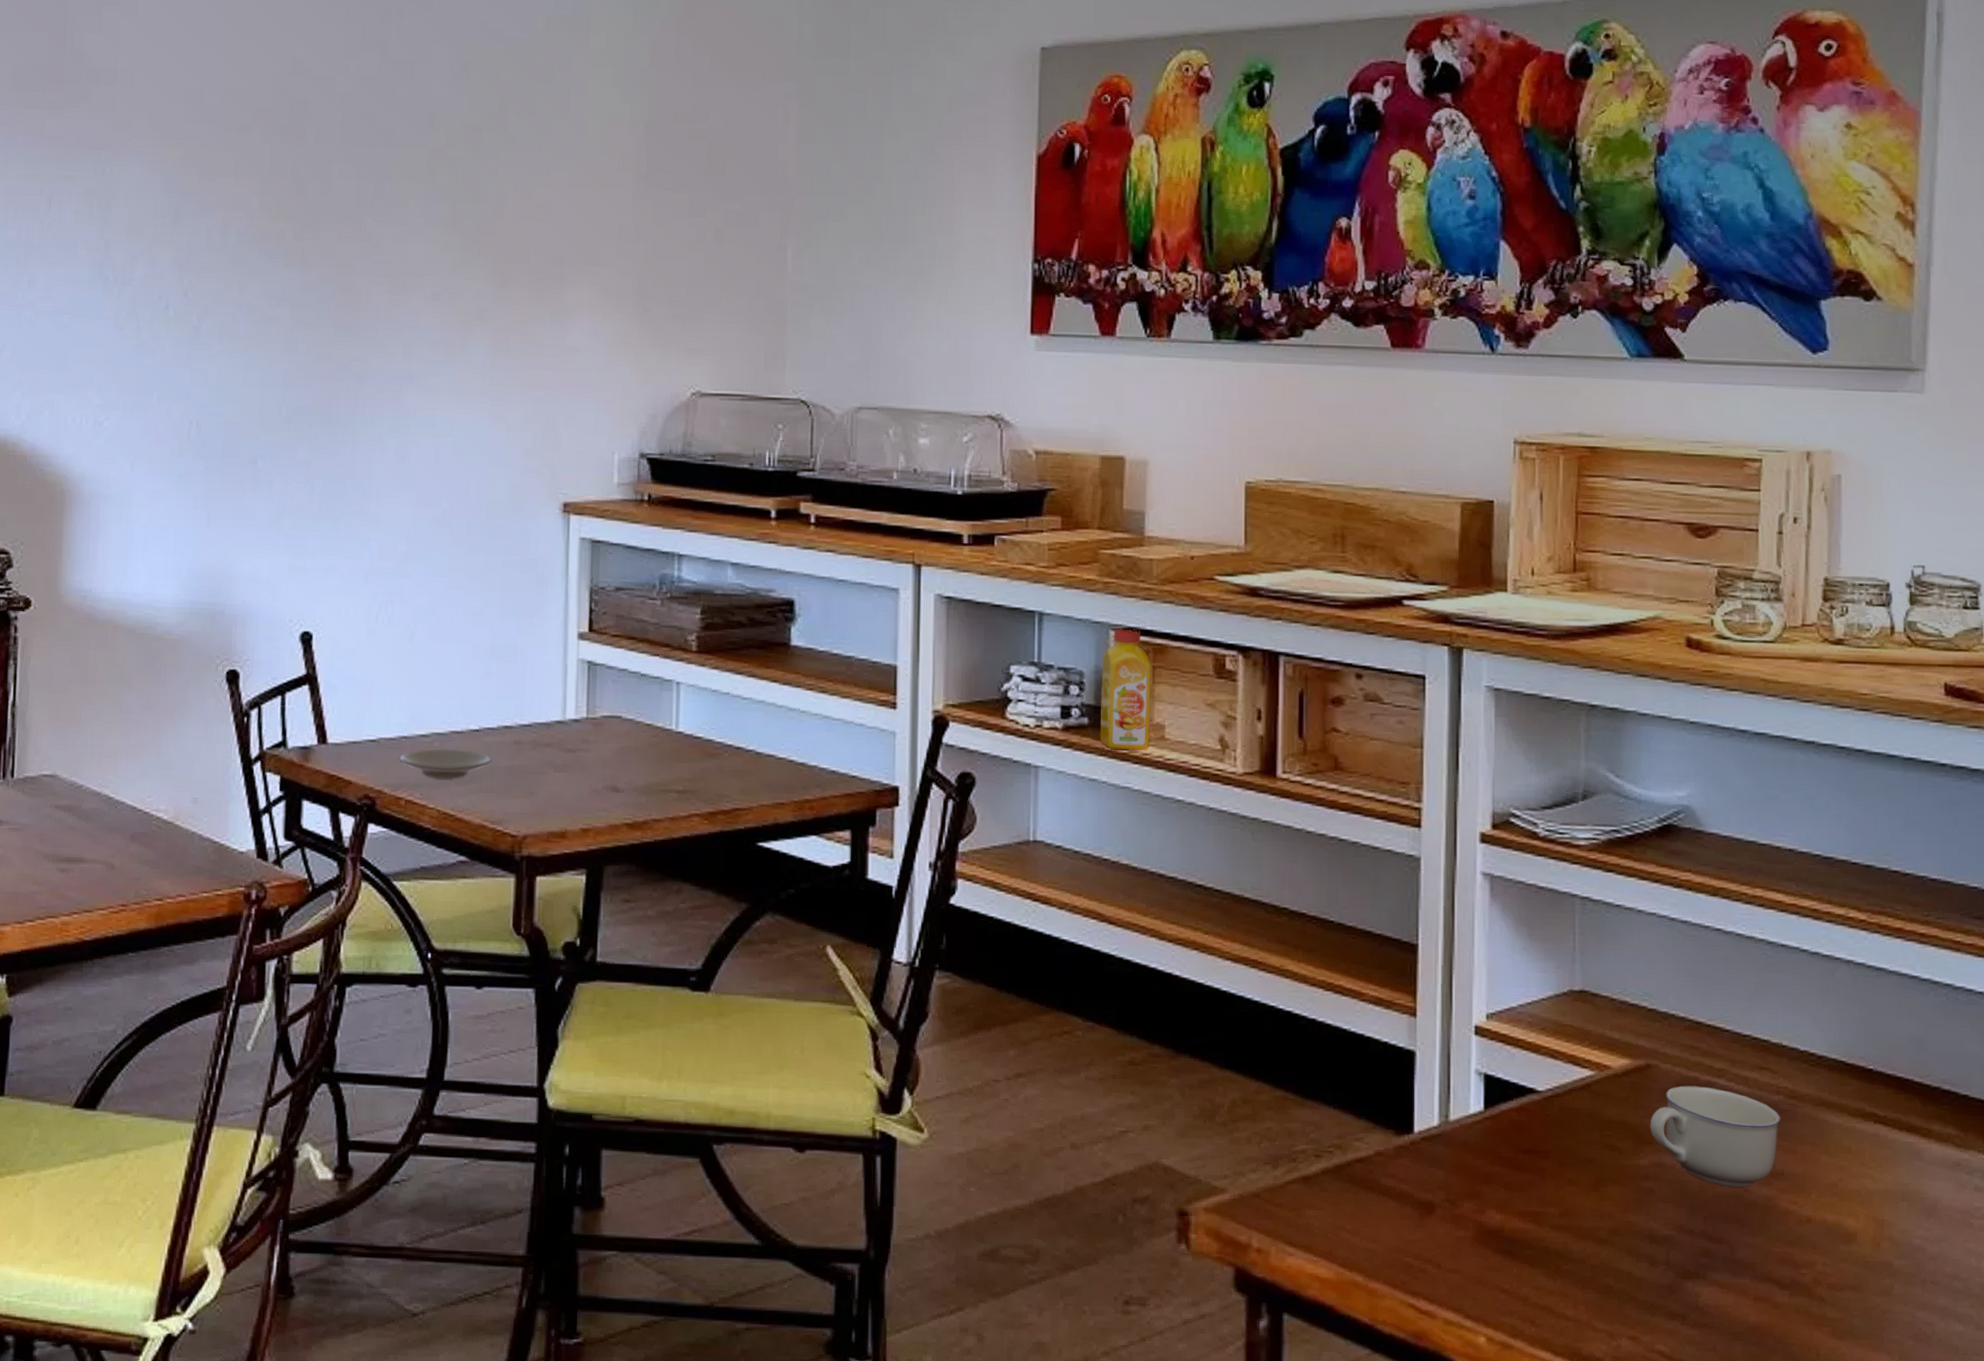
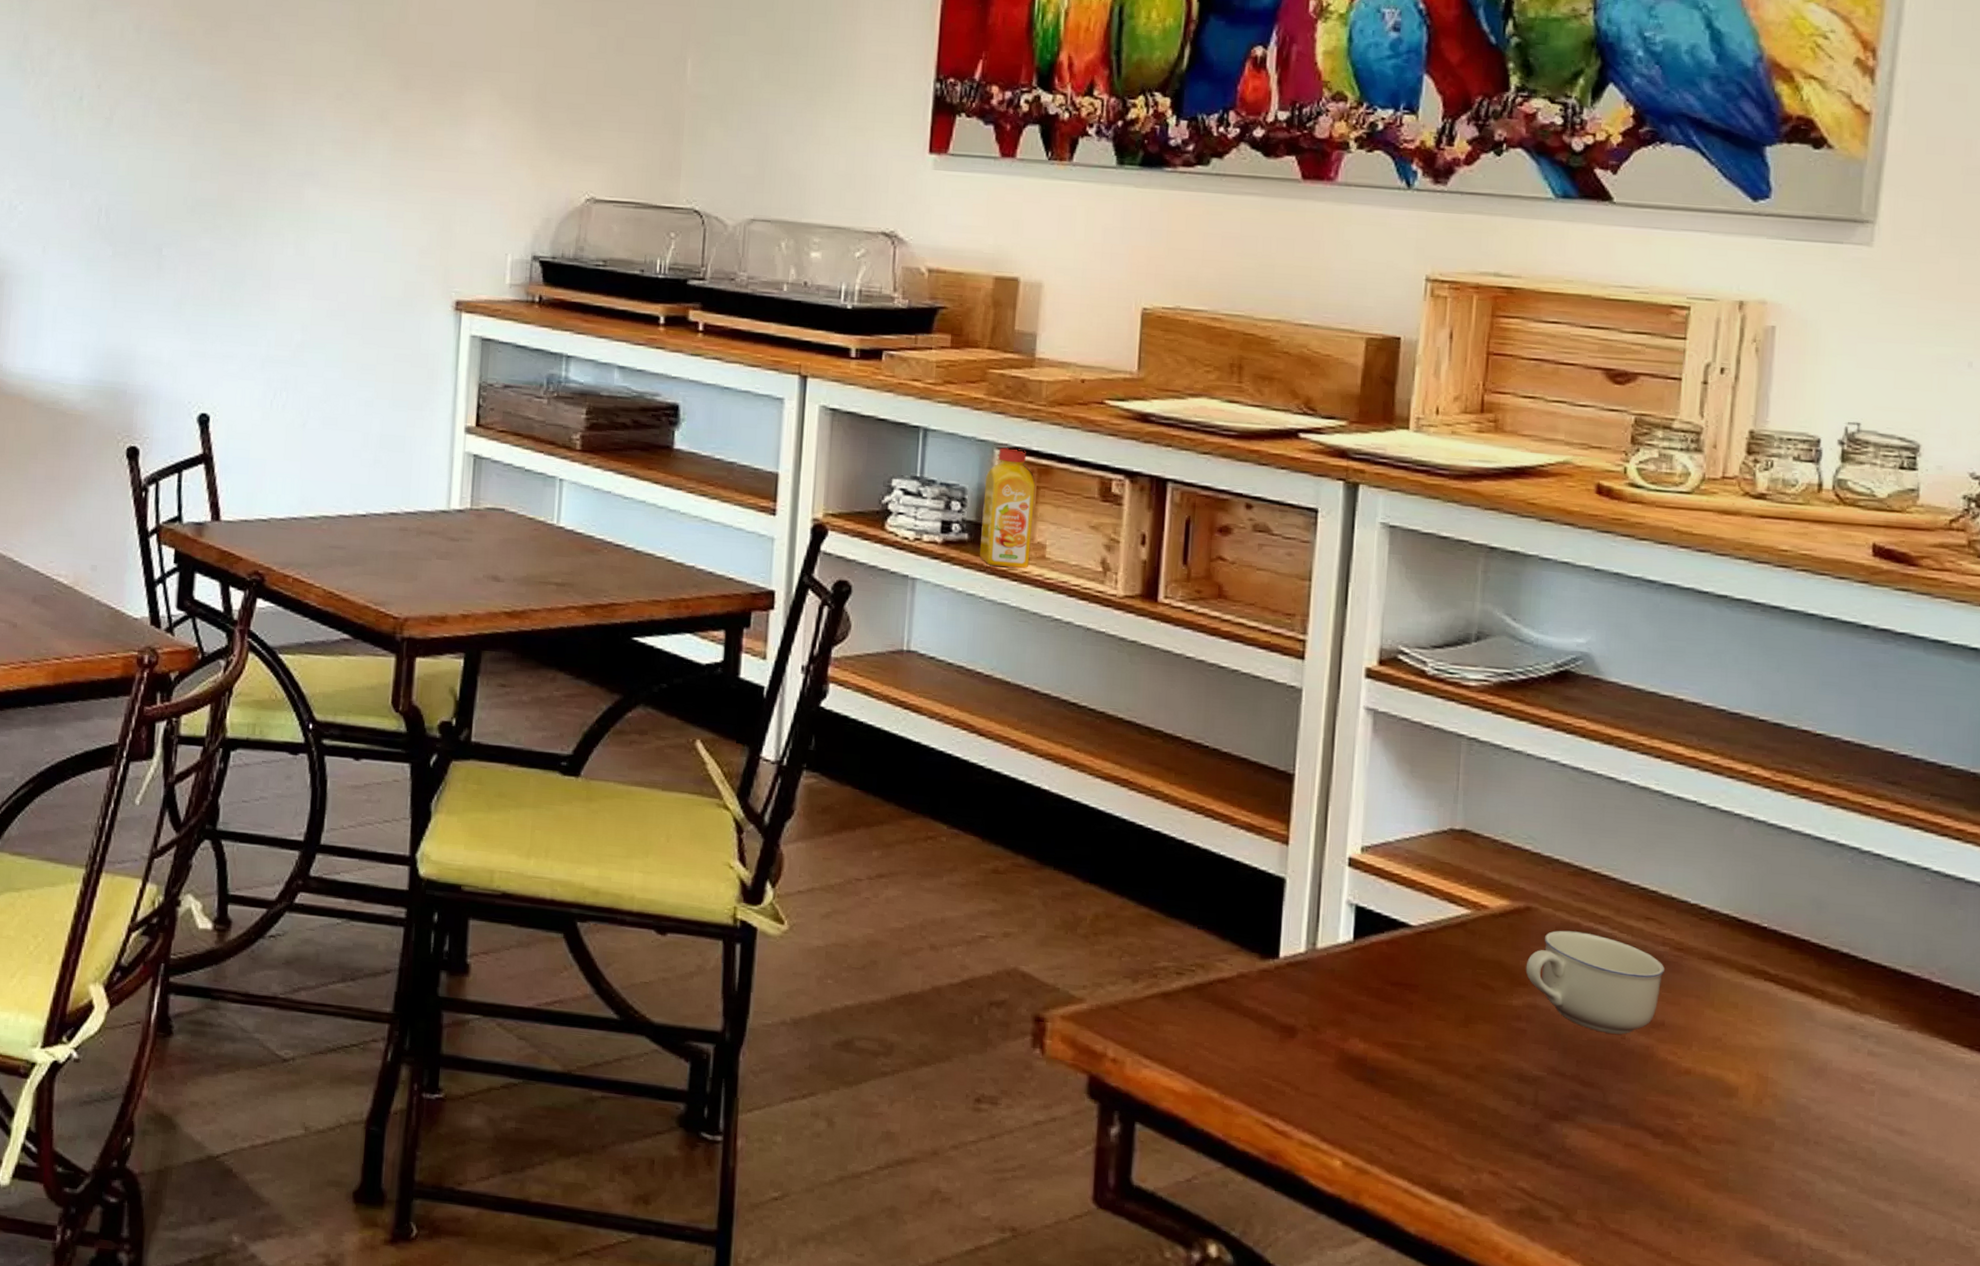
saucer: present [398,748,492,779] -> none [287,531,378,561]

